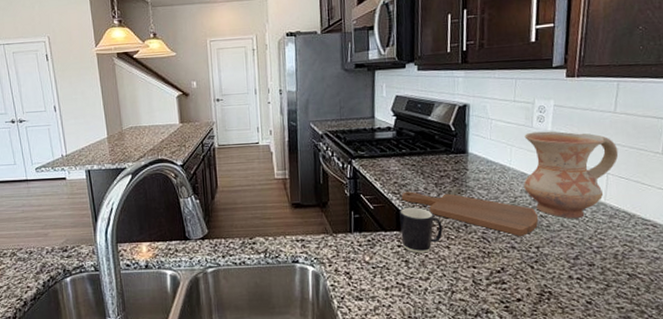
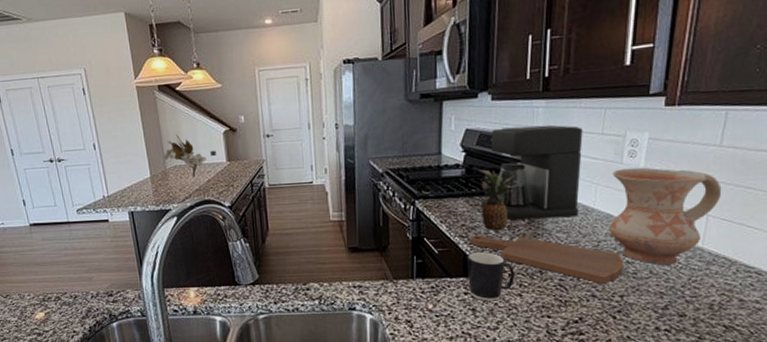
flower arrangement: none [120,98,170,139] -> present [163,135,216,178]
fruit: none [408,132,444,188] -> present [479,169,519,231]
coffee maker: none [411,92,498,177] -> present [482,124,583,219]

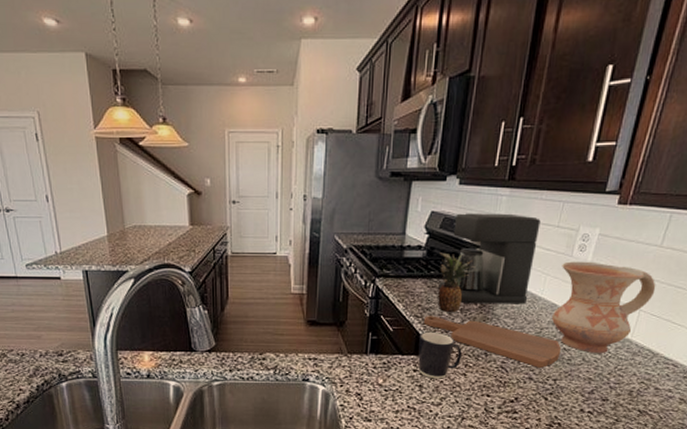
flower arrangement: present [163,135,216,178] -> none [122,193,179,240]

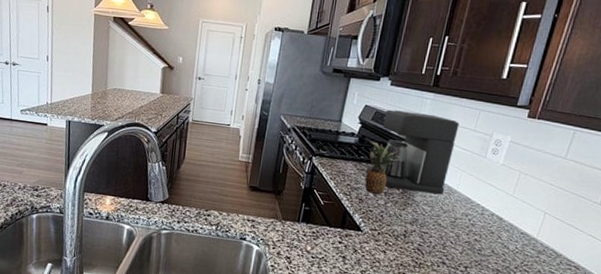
mug: present [418,331,462,379] -> none [343,208,383,253]
cutting board: present [424,316,561,368] -> none [352,194,472,255]
ceramic jug: present [552,261,656,354] -> none [465,162,561,249]

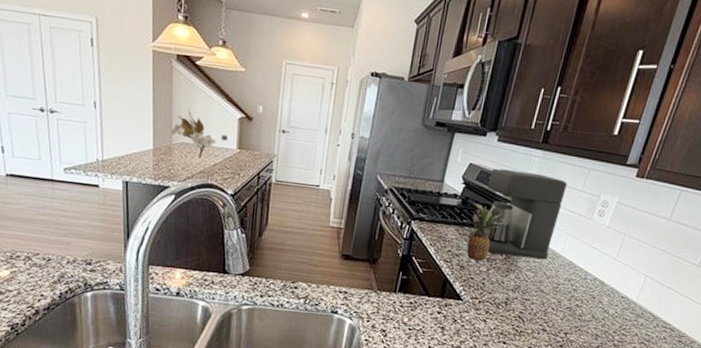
flower arrangement: none [106,62,153,102] -> present [170,111,228,159]

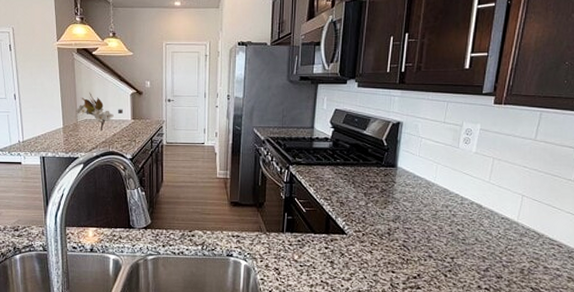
fruit: present [467,203,505,261] -> none [344,144,376,197]
coffee maker: present [469,168,568,260] -> none [344,111,429,190]

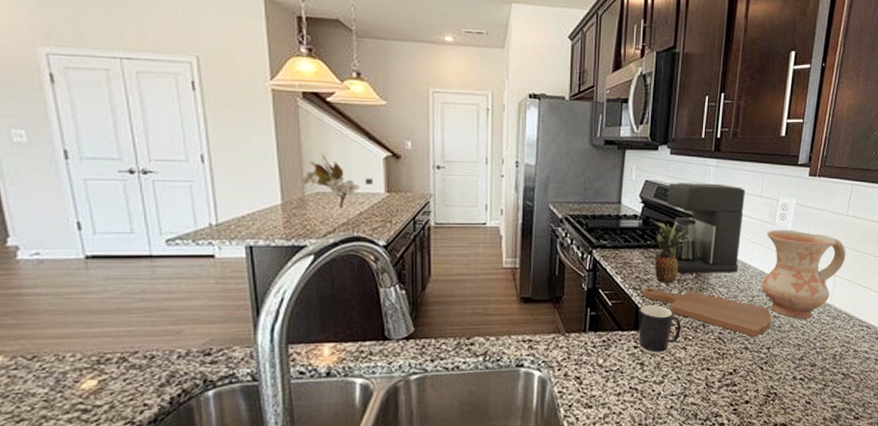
mug: none [329,212,367,256] -> present [638,304,681,355]
cutting board: none [333,198,455,247] -> present [643,287,771,337]
coffee maker: none [344,111,429,190] -> present [655,182,745,274]
fruit: none [344,144,376,197] -> present [655,222,690,284]
ceramic jug: none [446,152,535,235] -> present [762,230,846,320]

